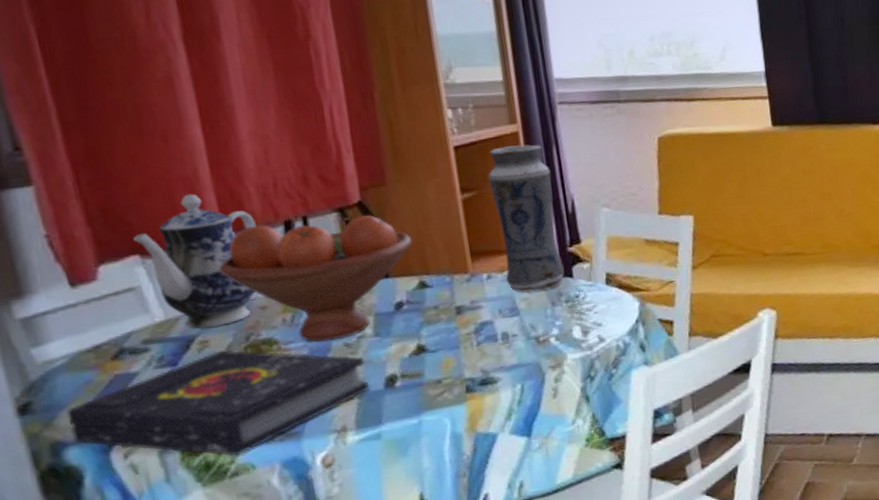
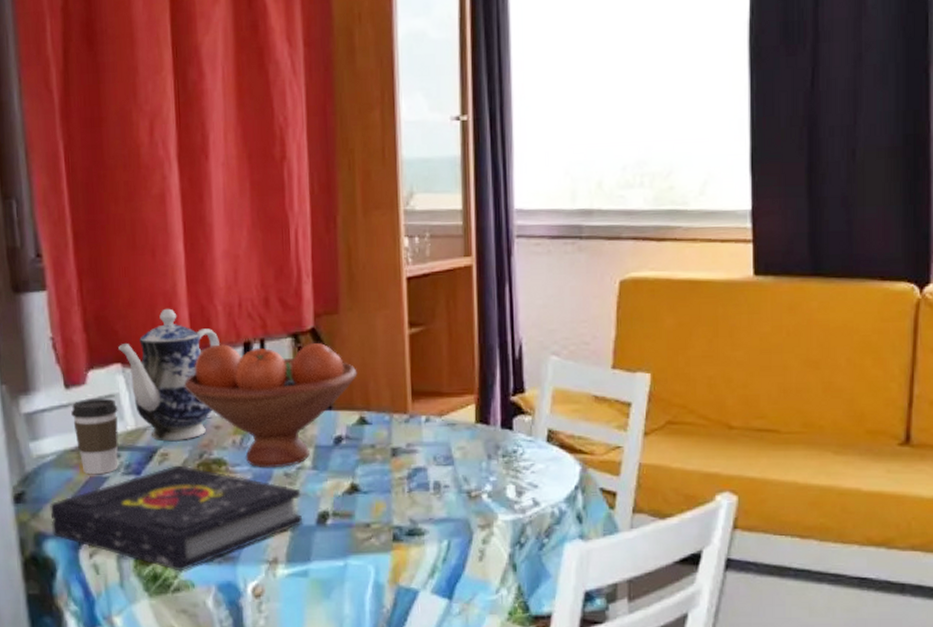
coffee cup: none [81,292,149,373] -> present [71,398,119,475]
vase: present [488,144,565,293] -> none [437,279,504,441]

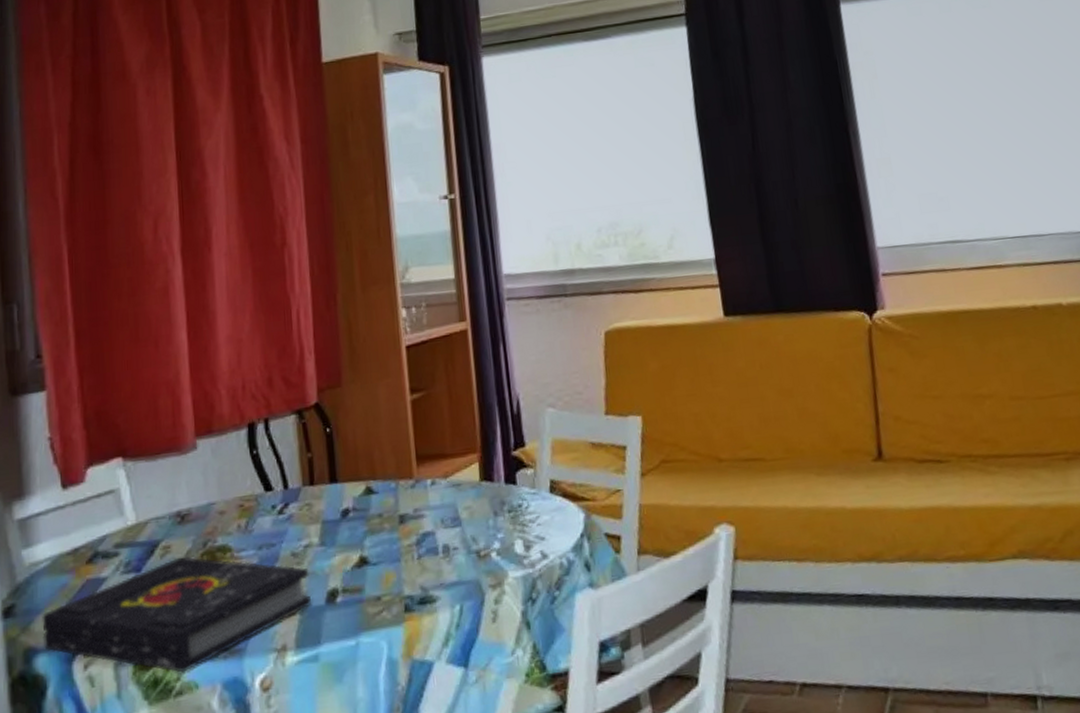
coffee cup: present [71,398,119,475] -> none [68,494,118,578]
teapot: present [118,308,220,441] -> none [119,397,223,533]
fruit bowl: present [184,343,358,468] -> none [188,417,362,550]

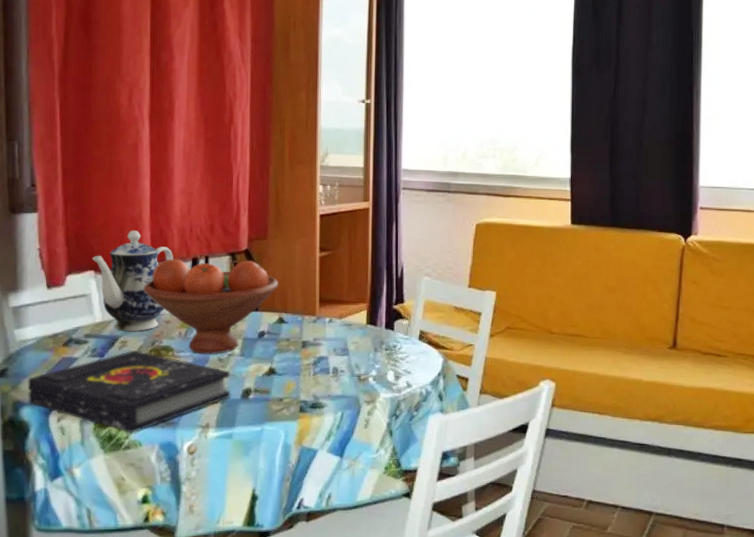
teapot: none [119,397,223,533] -> present [93,230,173,331]
fruit bowl: none [188,417,362,550] -> present [144,259,279,355]

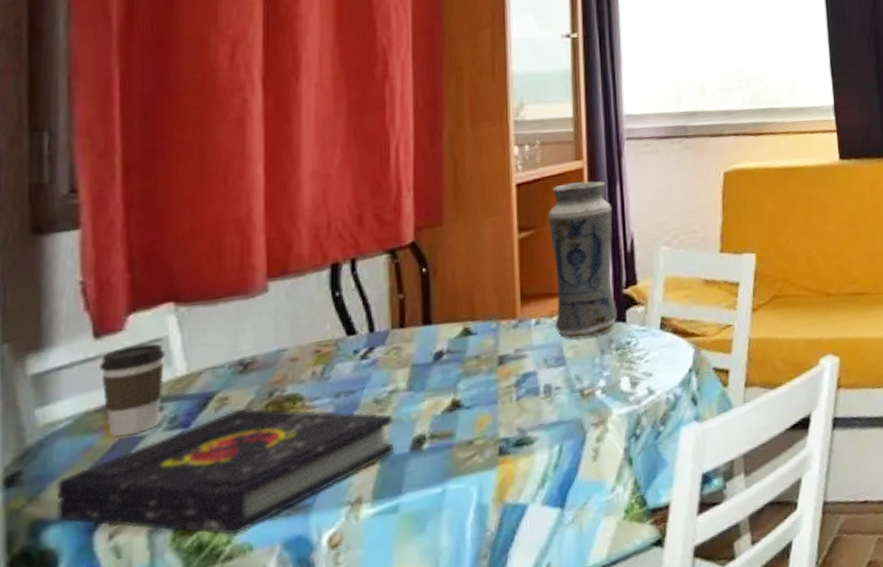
coffee cup: none [51,297,89,356] -> present [100,343,165,437]
teapot: present [93,230,173,331] -> none [172,236,302,384]
fruit bowl: present [144,259,279,355] -> none [255,256,462,398]
vase: none [341,218,389,338] -> present [548,181,617,340]

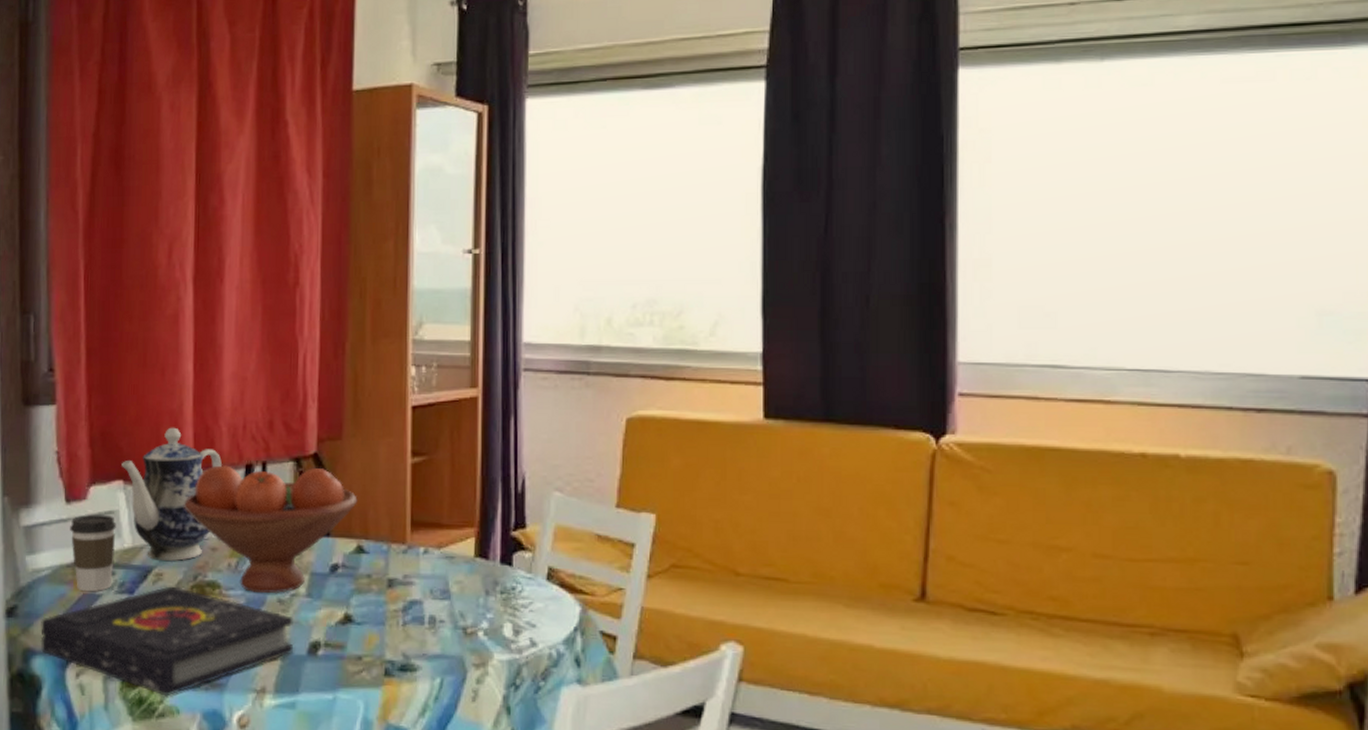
teapot: none [172,236,302,384] -> present [122,427,222,561]
fruit bowl: none [255,256,462,398] -> present [184,465,357,594]
vase: present [548,181,617,340] -> none [440,410,505,576]

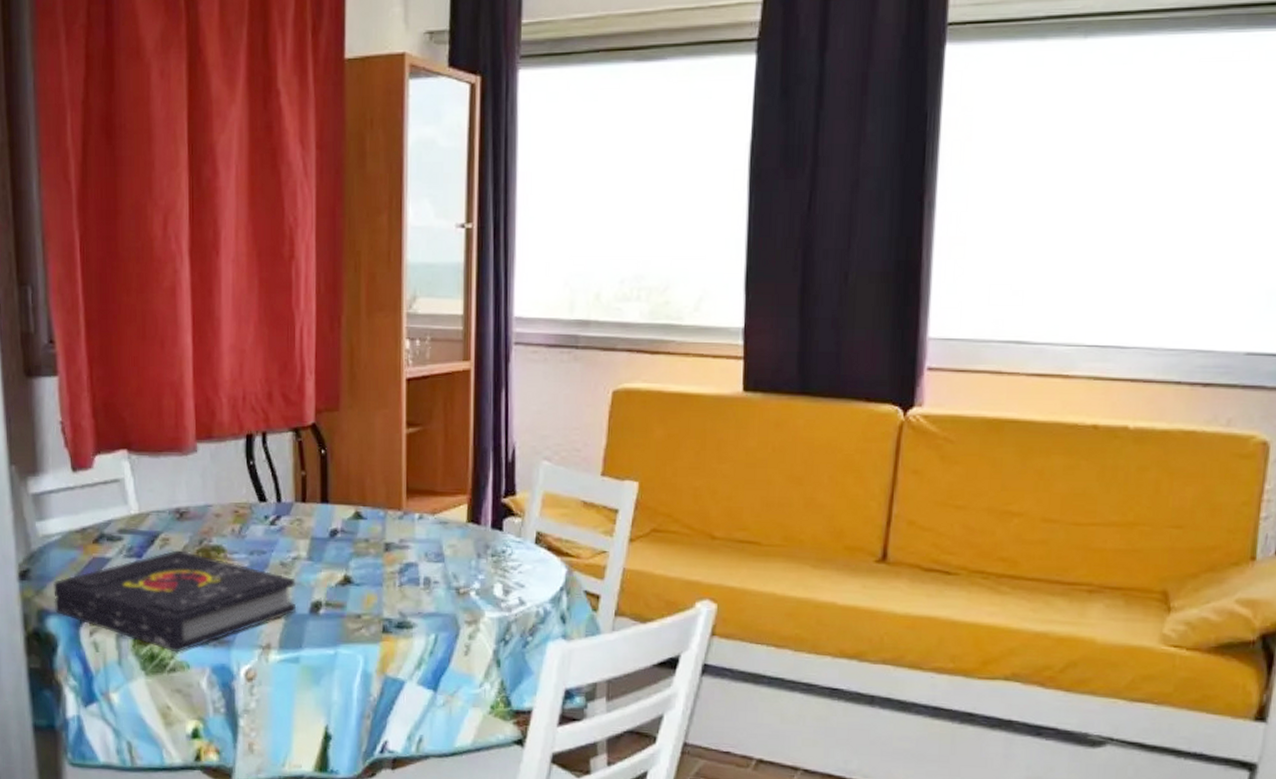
coffee cup: present [70,514,116,592] -> none [77,482,123,556]
teapot: present [122,427,222,561] -> none [125,398,223,527]
fruit bowl: present [184,465,357,594] -> none [187,435,355,558]

